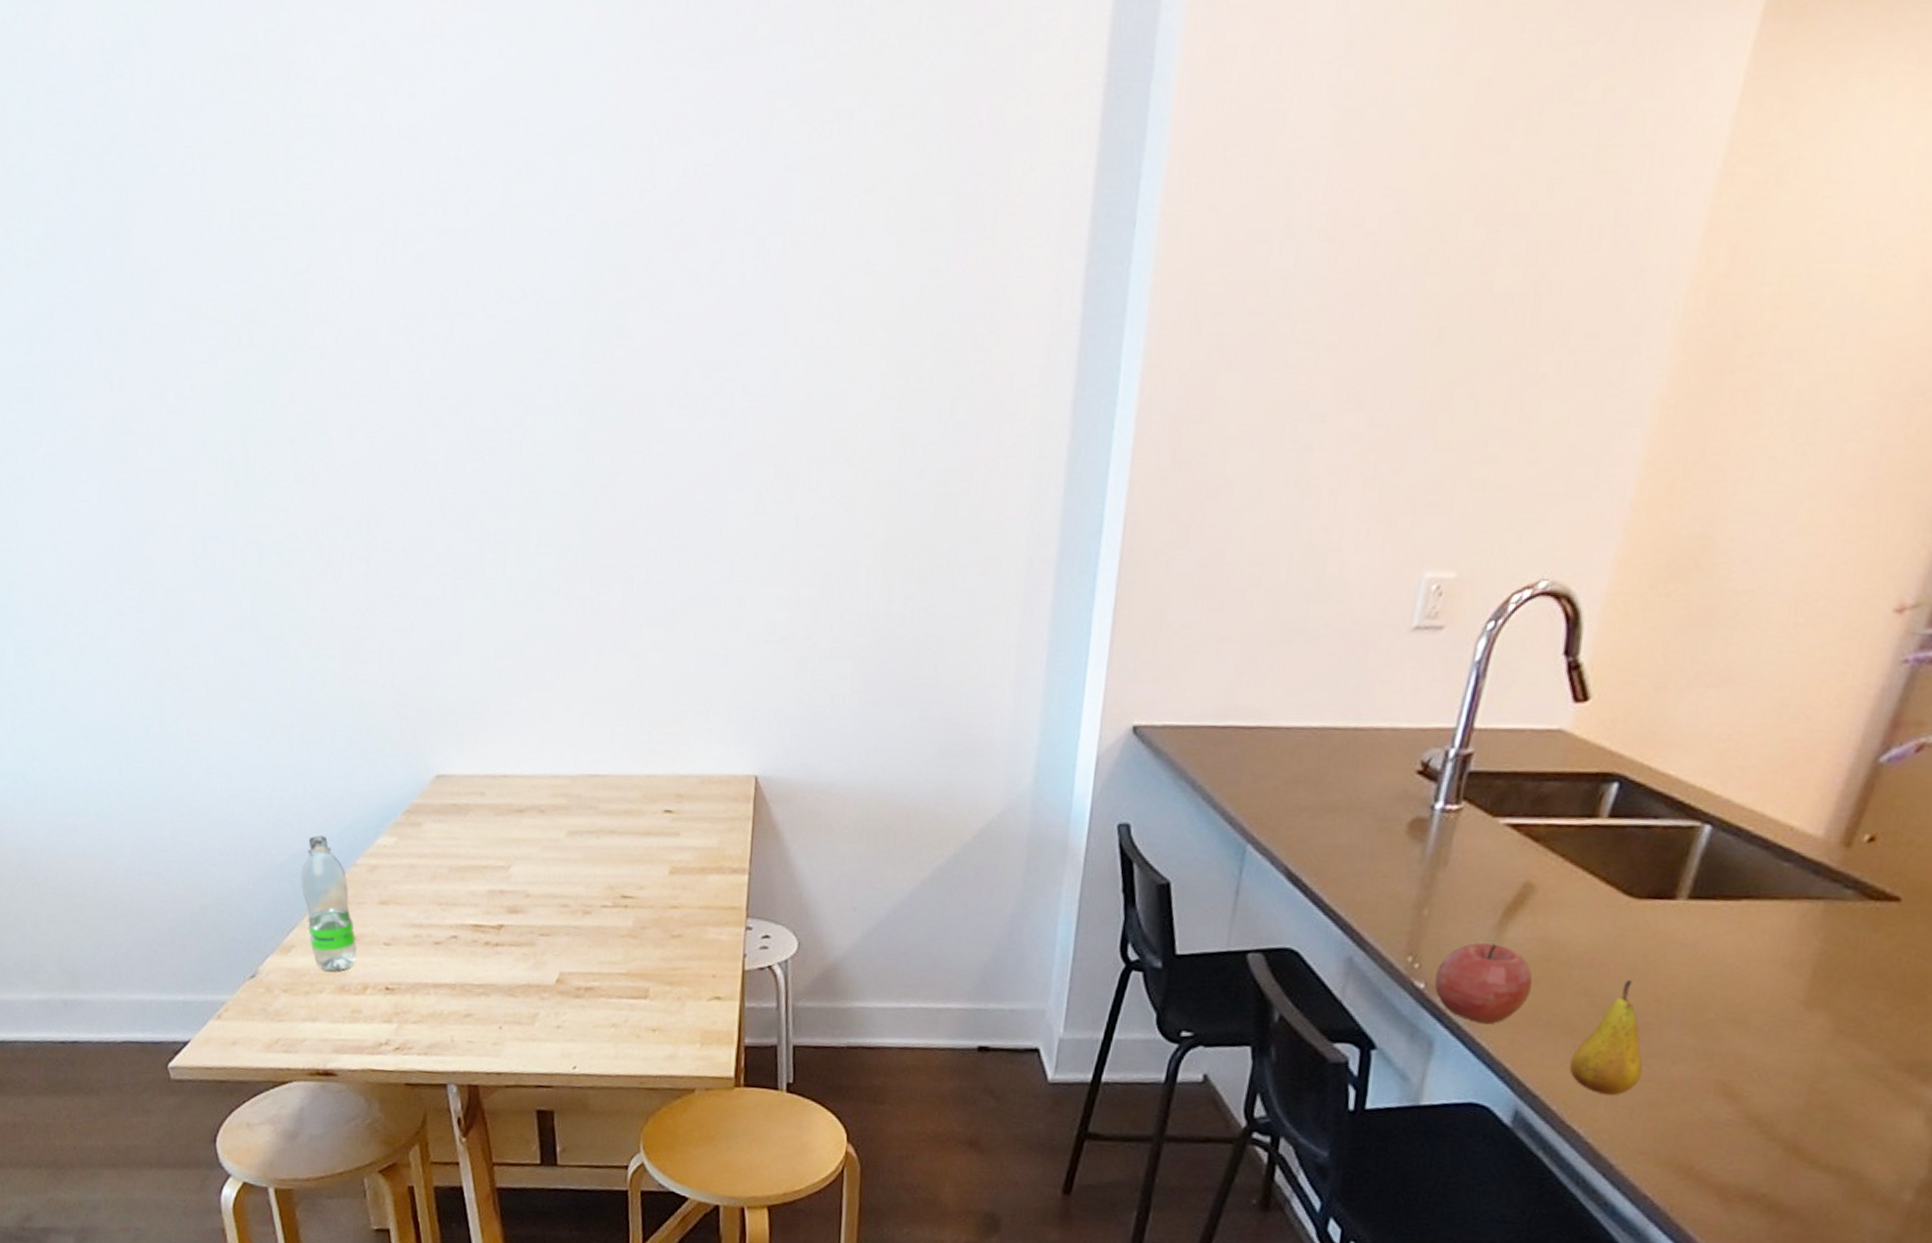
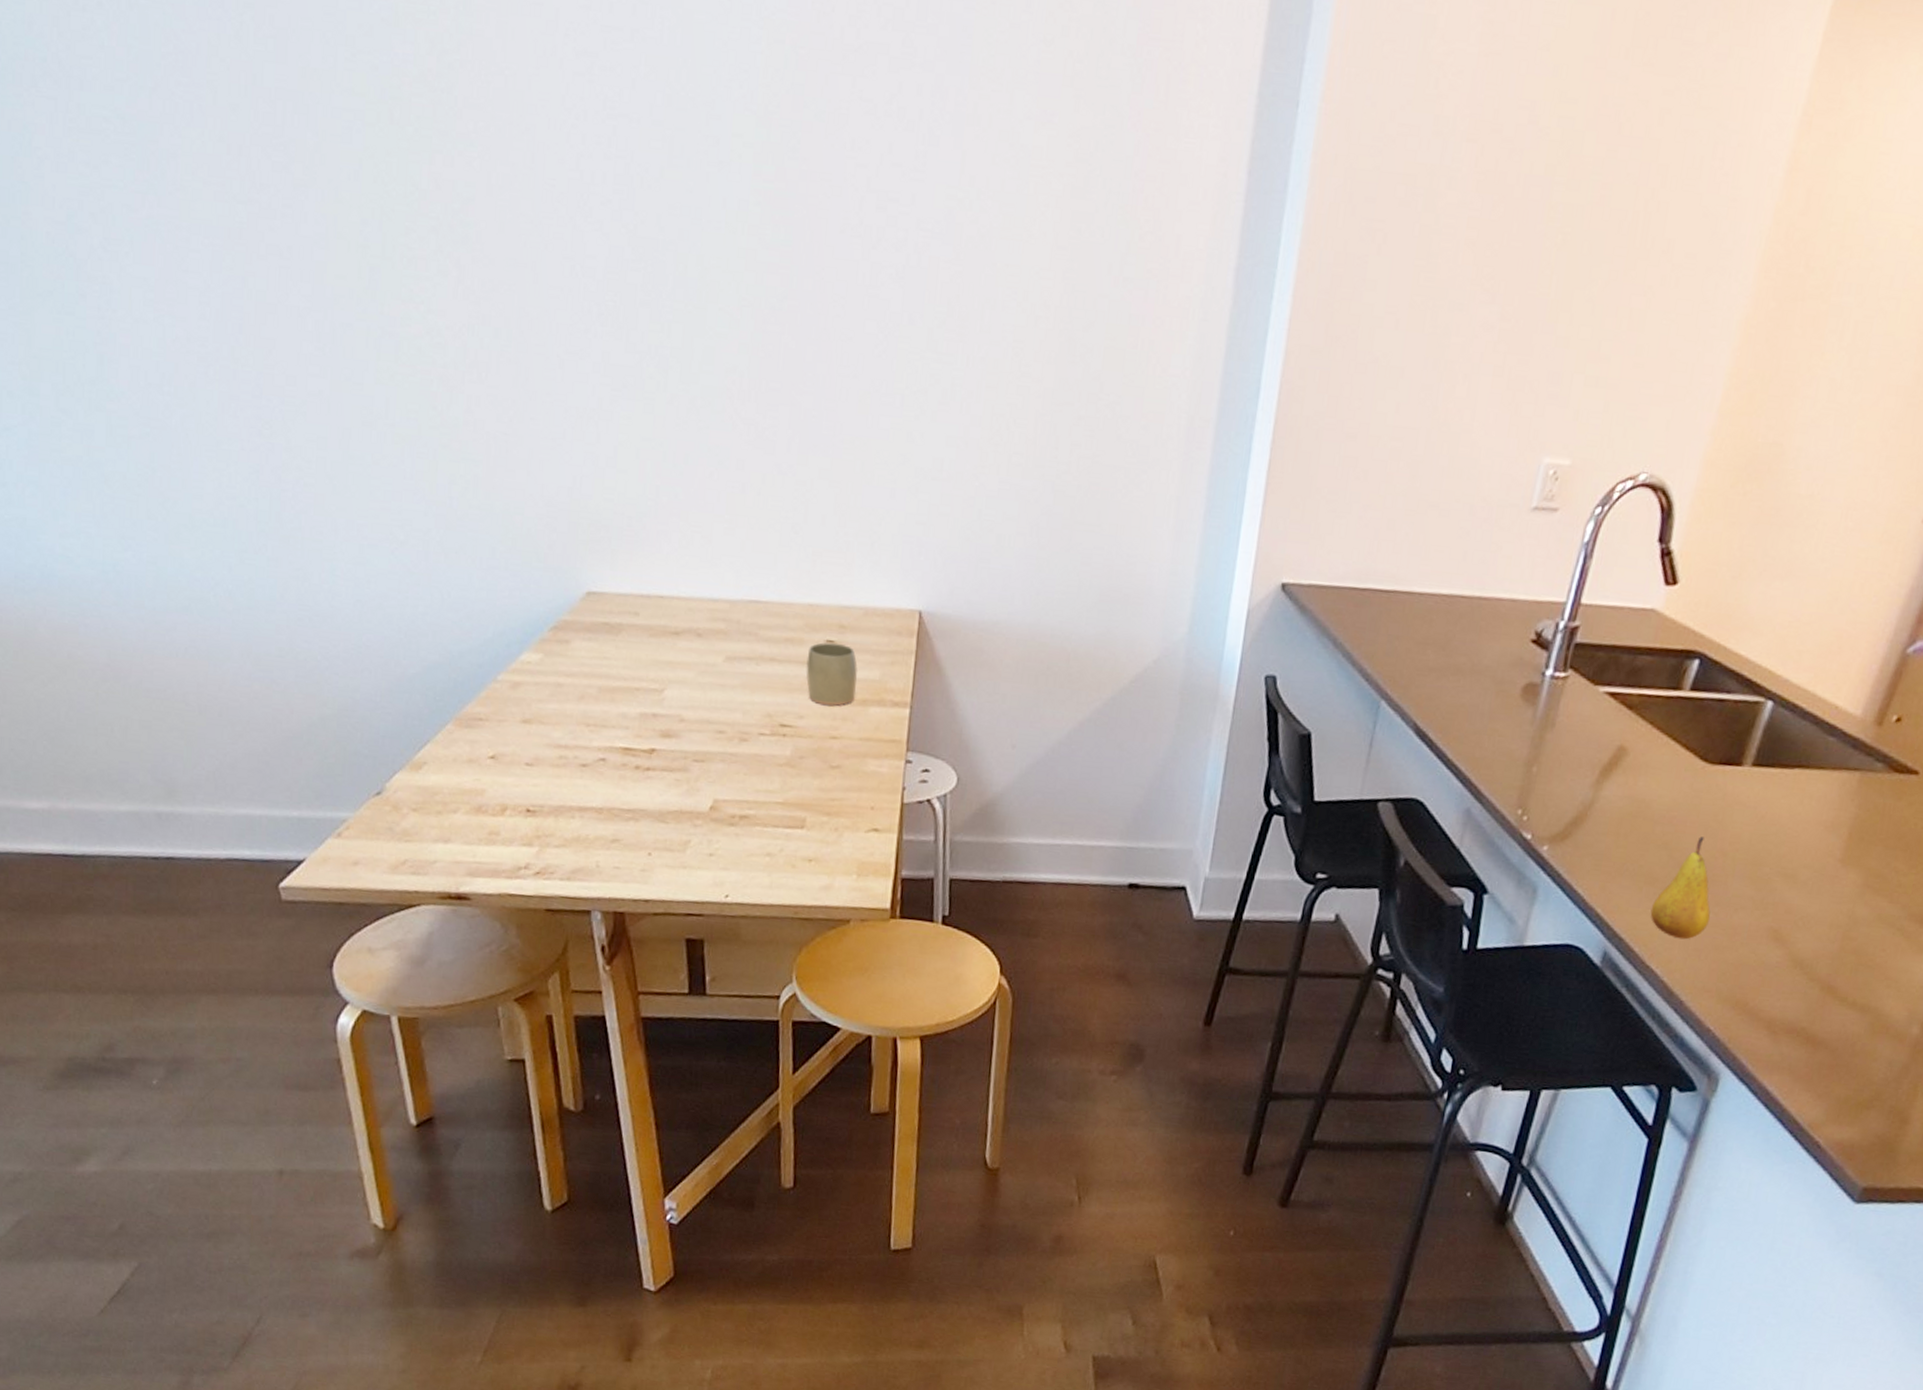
bottle: present [301,835,356,972] -> none [435,648,495,791]
mug: none [645,812,696,875] -> present [806,642,858,706]
fruit: present [1434,941,1533,1025] -> none [1539,798,1623,873]

